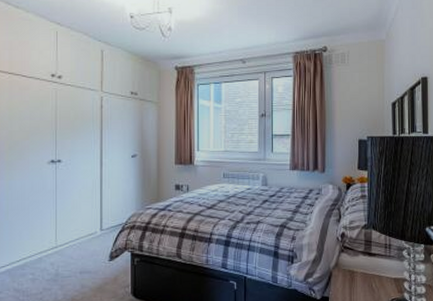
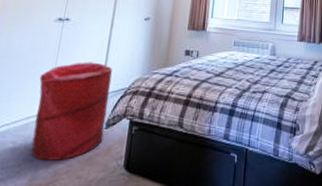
laundry hamper: none [44,200,109,289] -> present [31,62,112,161]

